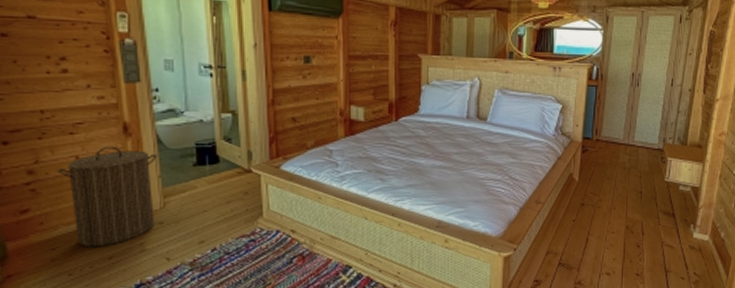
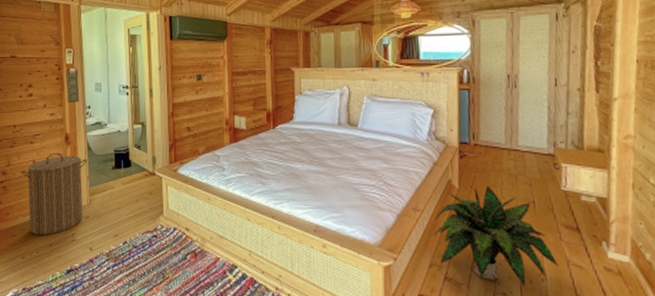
potted plant: none [551,179,655,266] -> present [433,186,559,287]

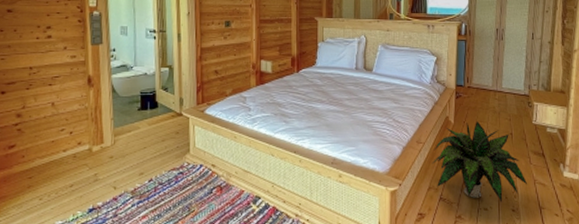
laundry hamper: present [20,152,87,236] -> none [37,94,111,177]

